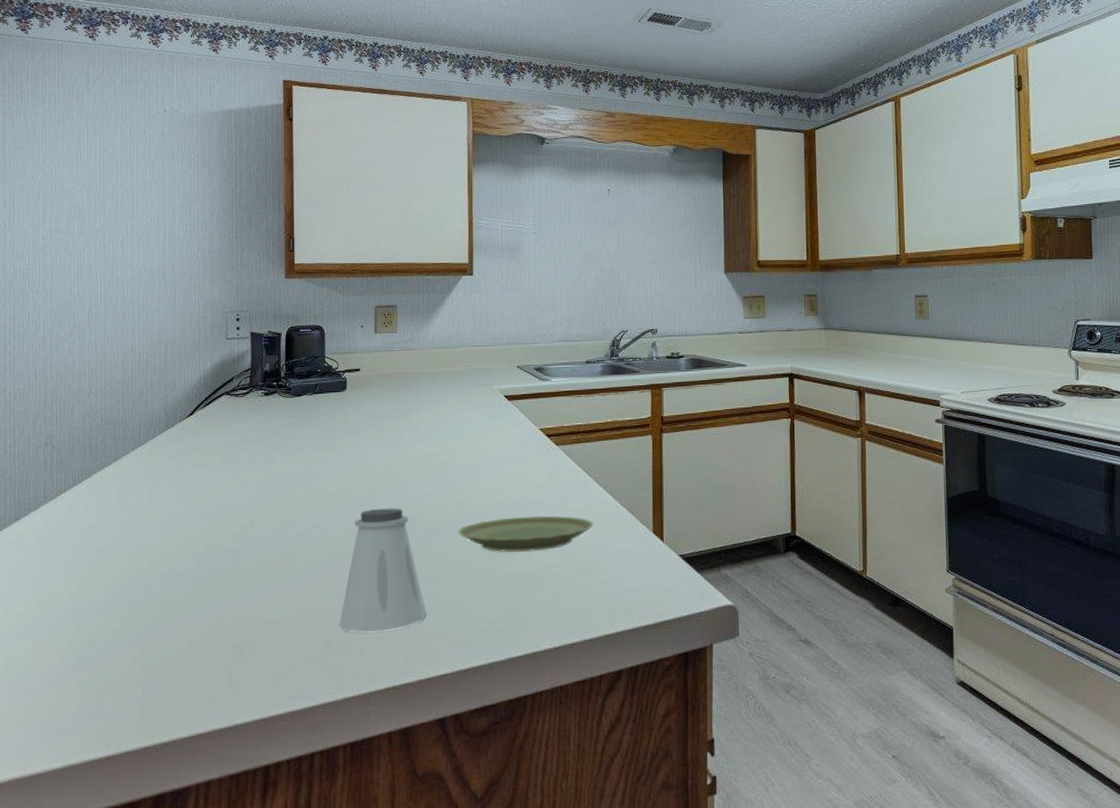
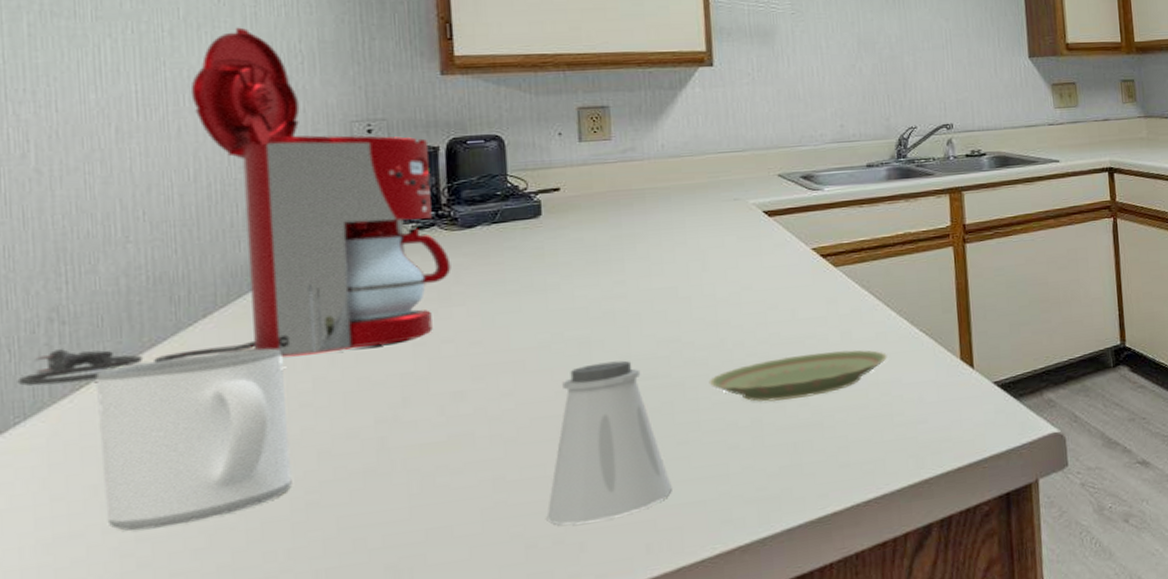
coffee maker: none [27,240,285,490] -> present [17,27,451,386]
mug: none [70,476,179,598] -> present [96,348,292,531]

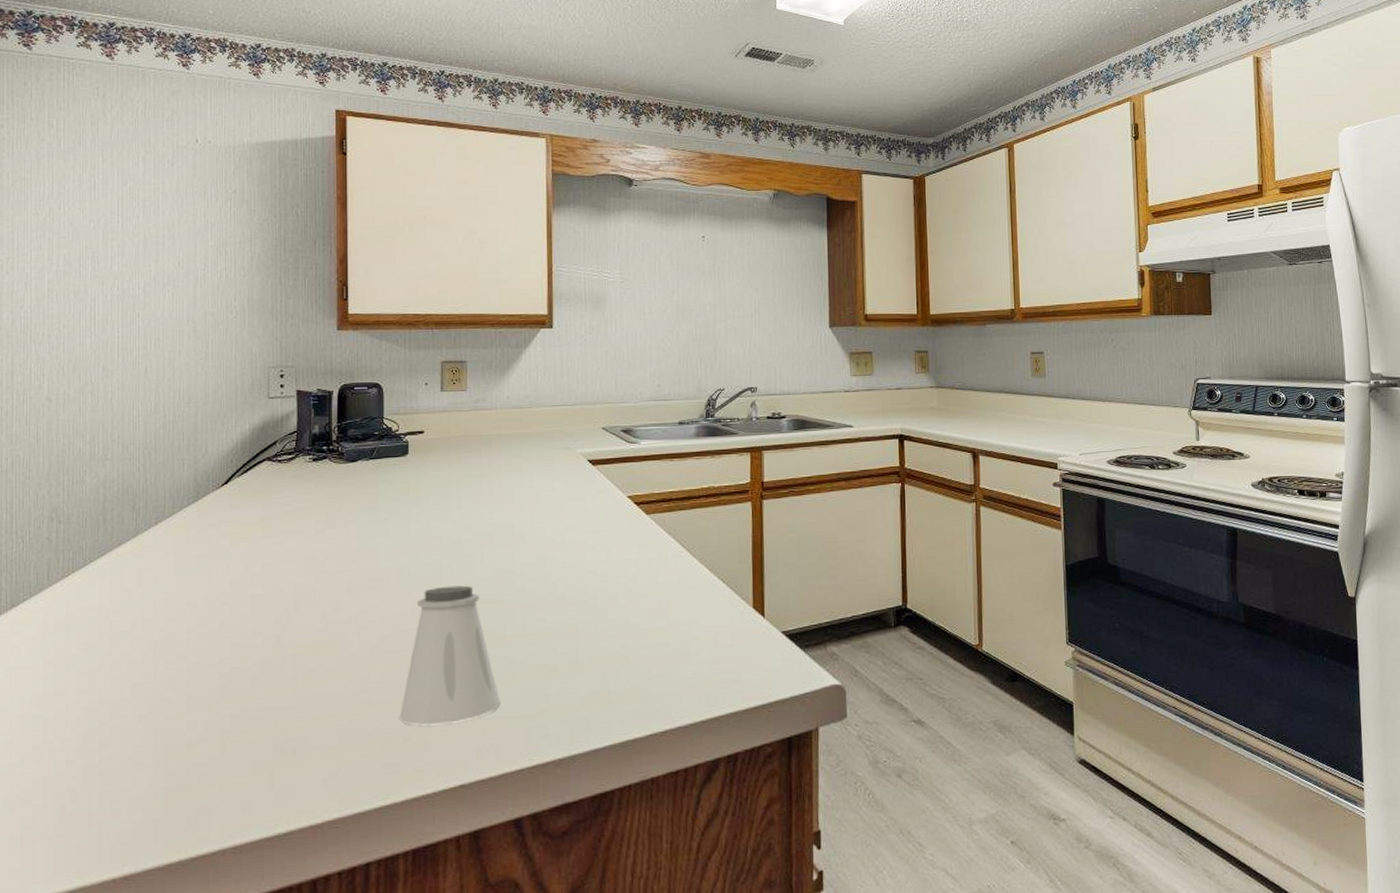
coffee maker: present [17,27,451,386] -> none [27,286,337,571]
mug: present [96,348,292,531] -> none [79,553,211,695]
plate: present [708,349,887,402] -> none [535,591,688,633]

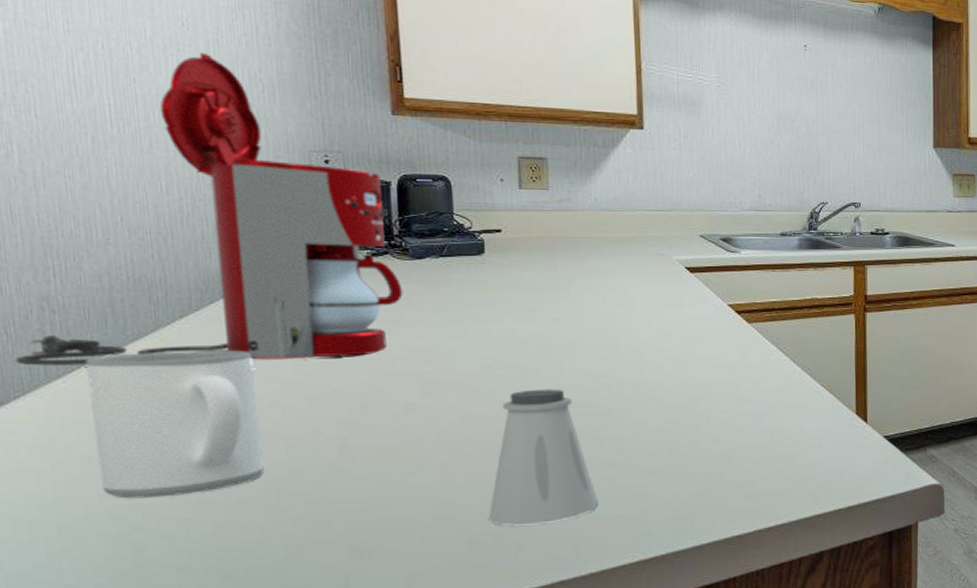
coffee maker: none [27,286,337,571] -> present [15,52,403,366]
mug: none [79,553,211,695] -> present [85,351,265,499]

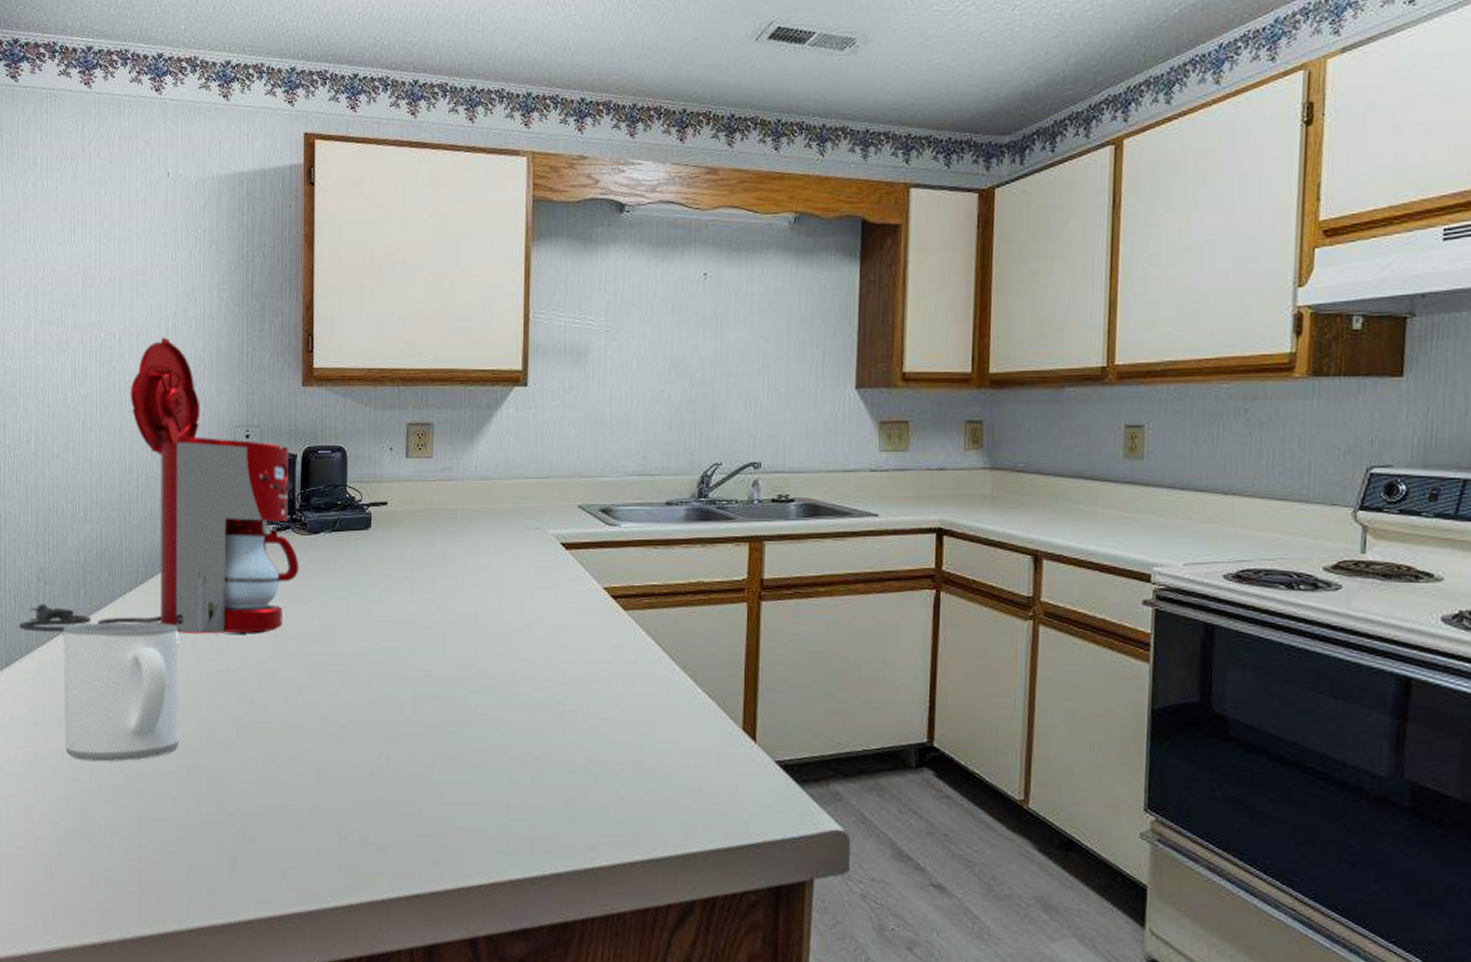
saltshaker: present [488,389,598,526] -> none [356,677,459,827]

